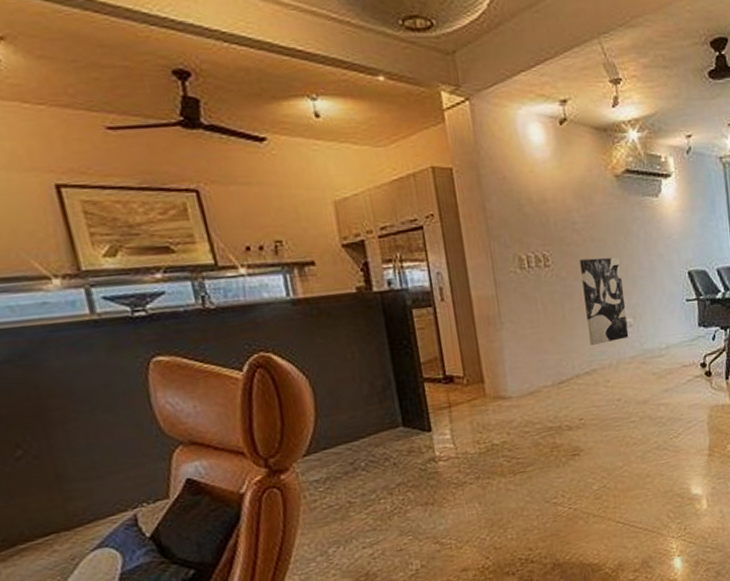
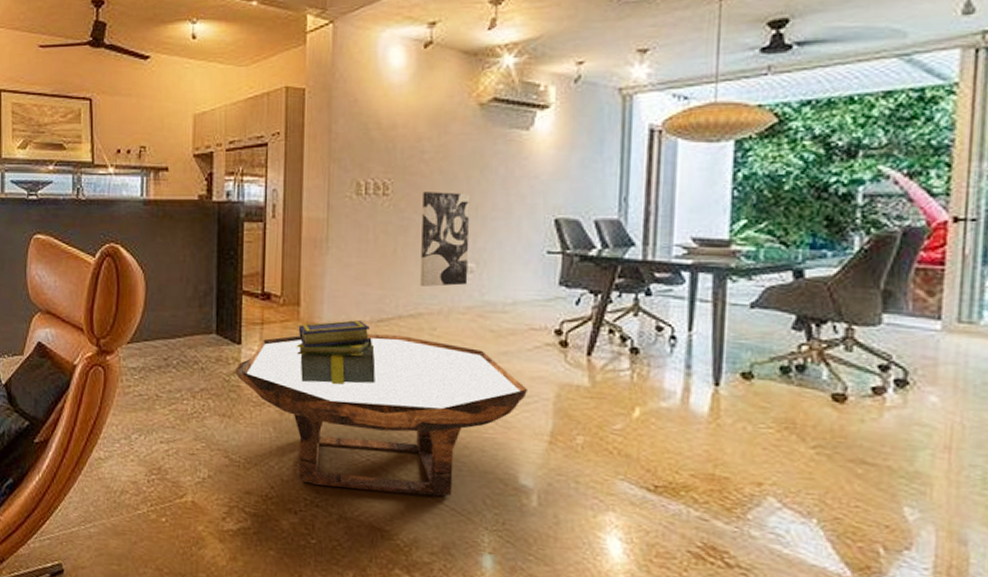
coffee table: none [429,391,688,545] -> present [234,334,529,497]
stack of books: none [486,386,565,454] -> present [296,320,376,386]

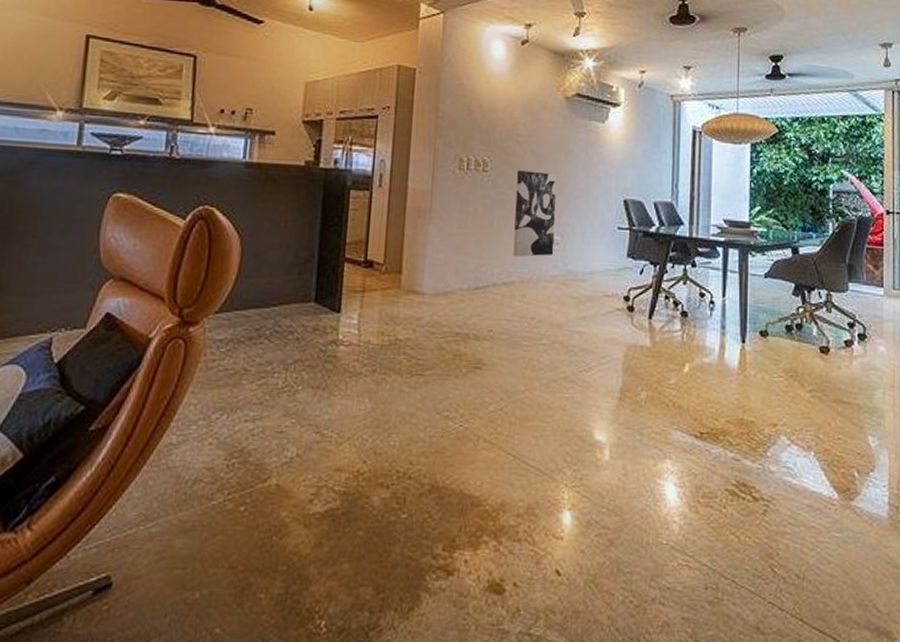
coffee table: present [234,334,529,497] -> none [331,301,603,458]
stack of books: present [296,320,376,386] -> none [396,288,471,352]

